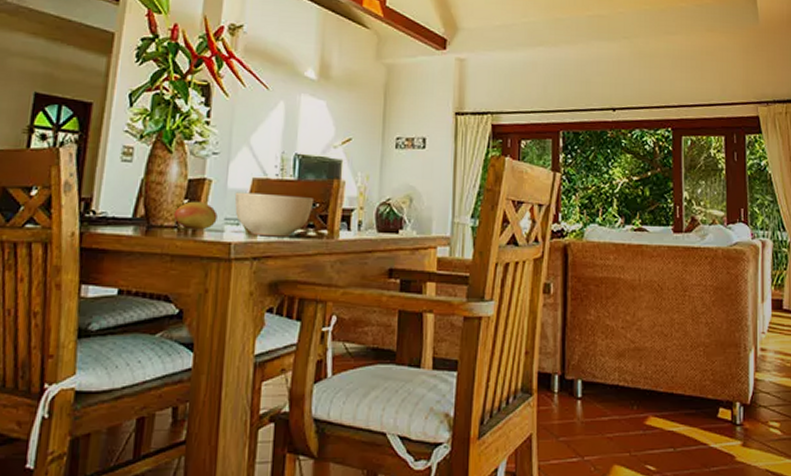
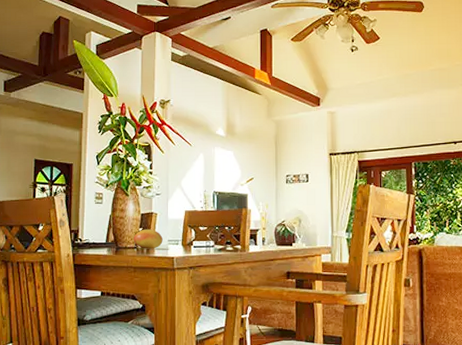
bowl: present [234,192,315,237] -> none [173,221,230,252]

